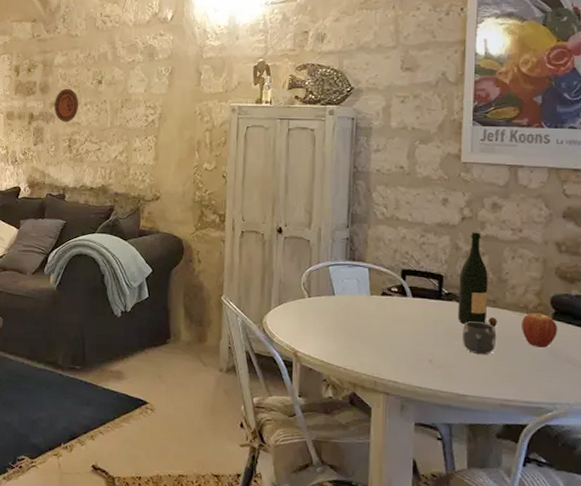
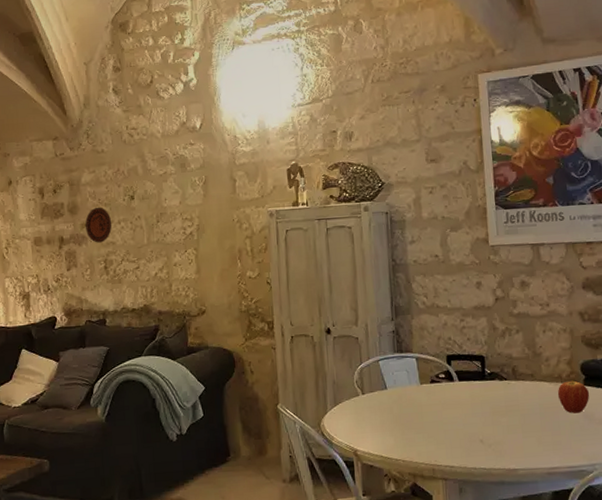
wine bottle: present [458,232,497,327] -> none [499,311,537,400]
mug: present [463,321,496,355] -> none [507,396,538,429]

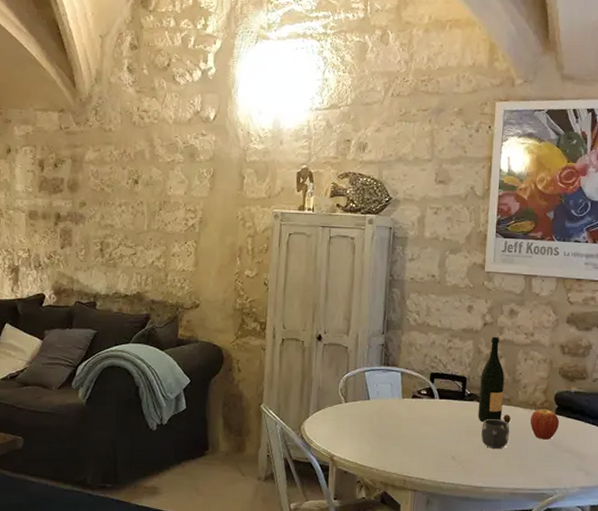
decorative plate: present [85,207,112,243] -> none [85,187,113,224]
wine bottle: none [499,311,537,400] -> present [478,336,511,423]
mug: none [507,396,538,429] -> present [481,419,509,450]

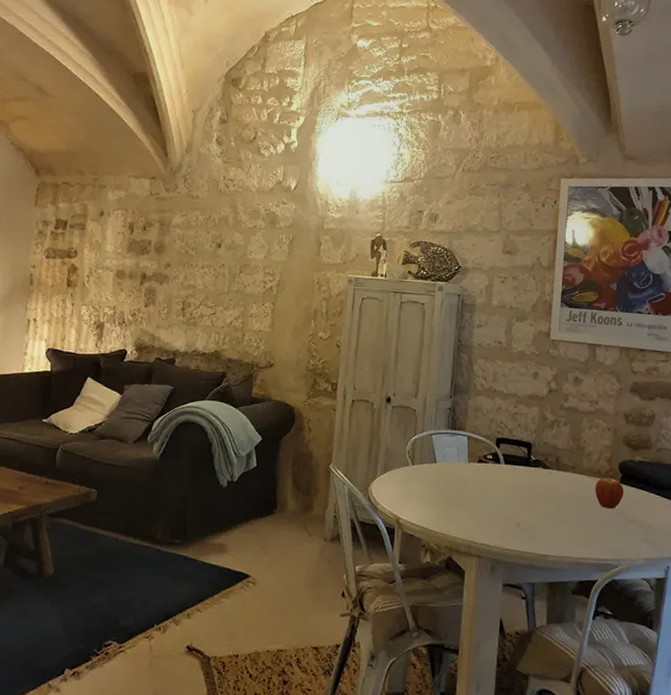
wine bottle: present [478,336,511,423] -> none [543,403,575,491]
mug: present [481,419,509,450] -> none [546,486,574,517]

